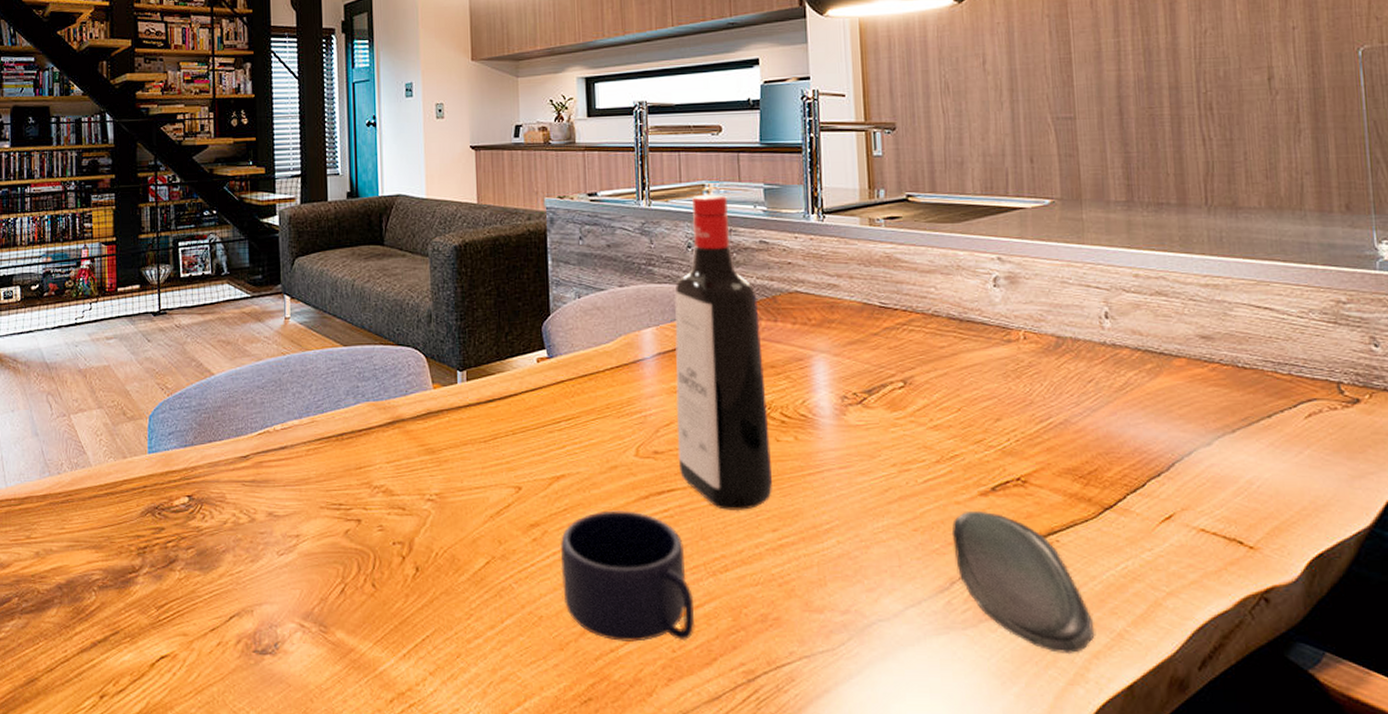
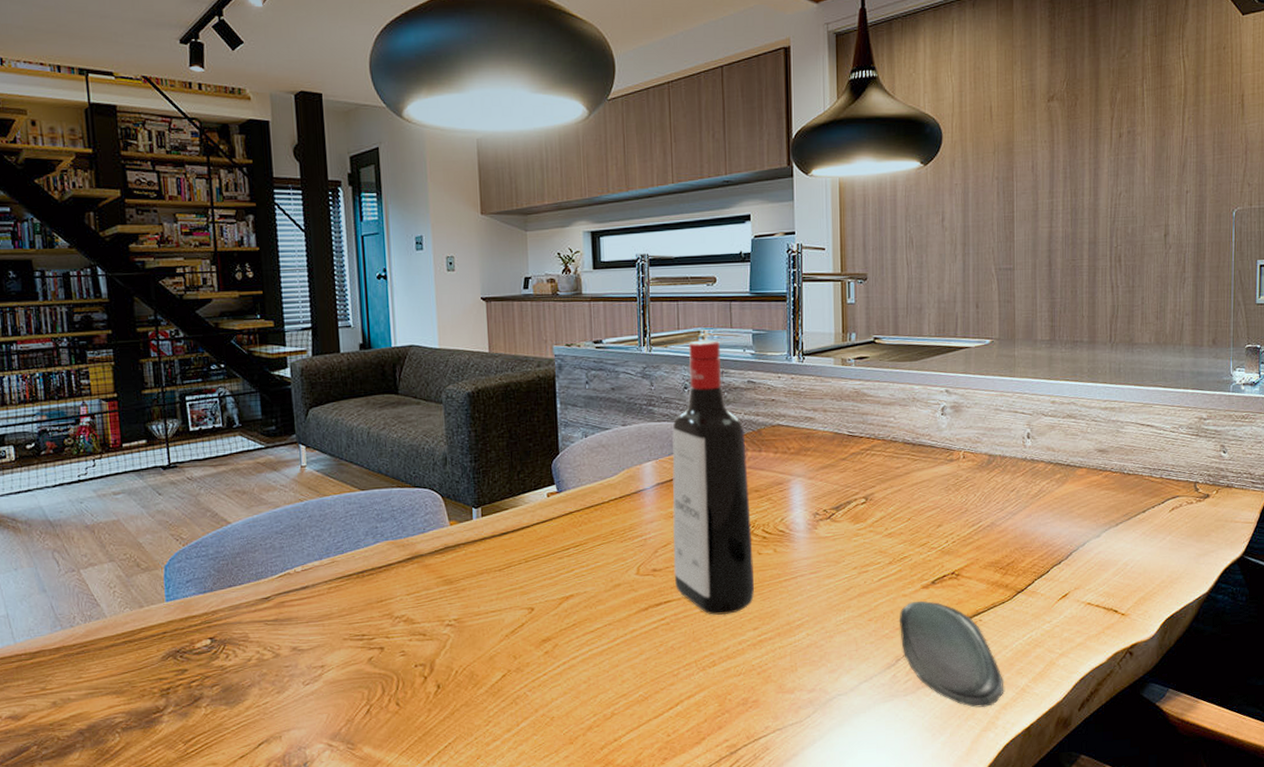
mug: present [561,510,695,642] -> none [570,622,687,732]

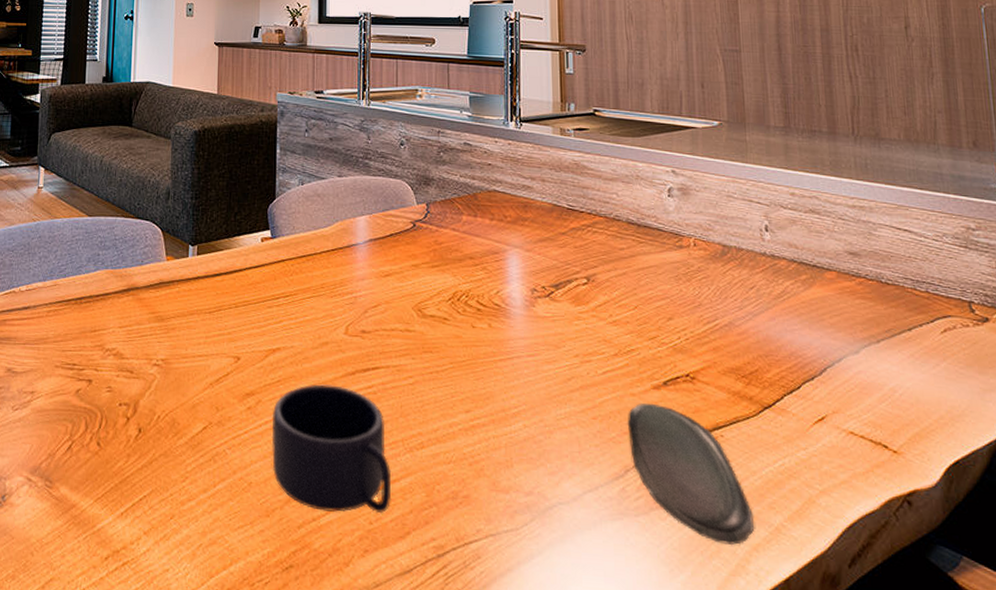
mug: none [570,622,687,732] -> present [271,384,392,514]
liquor bottle: present [672,340,754,616] -> none [383,99,468,392]

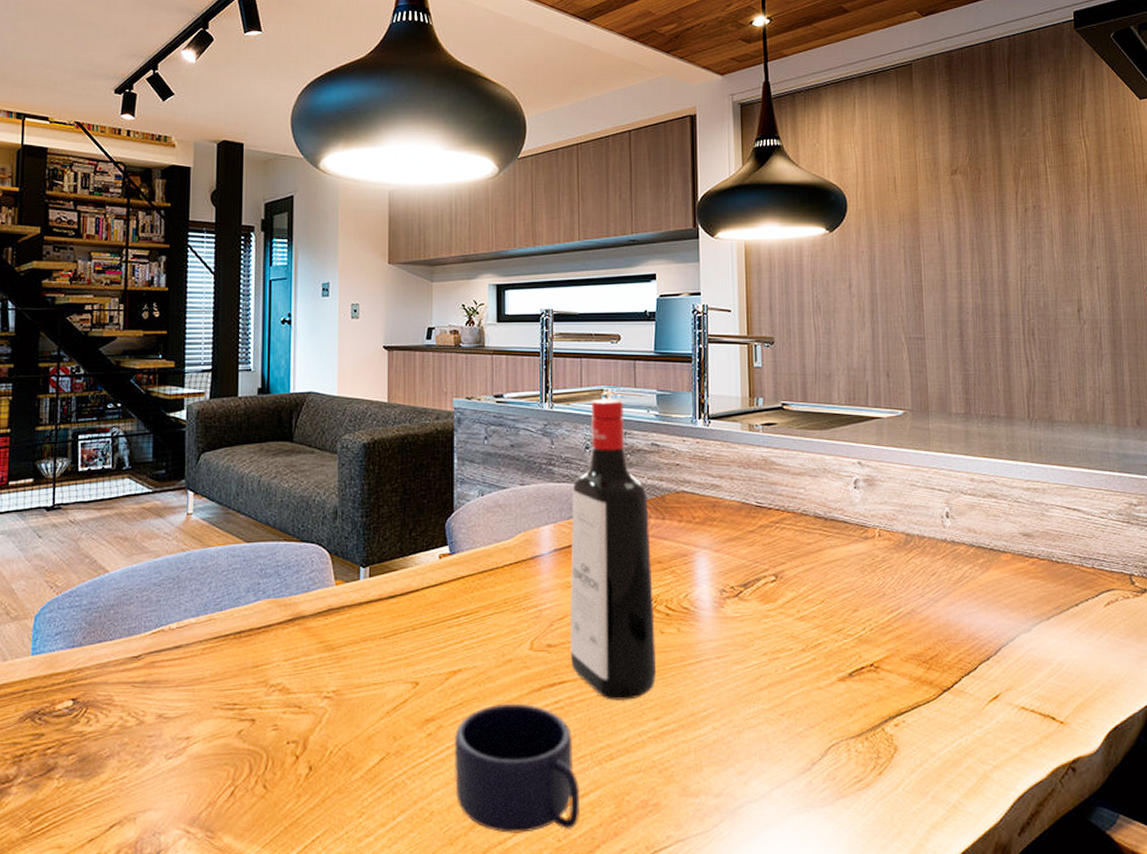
liquor bottle: none [383,99,468,392] -> present [569,400,656,701]
oval tray: present [627,403,754,546] -> none [814,695,933,827]

